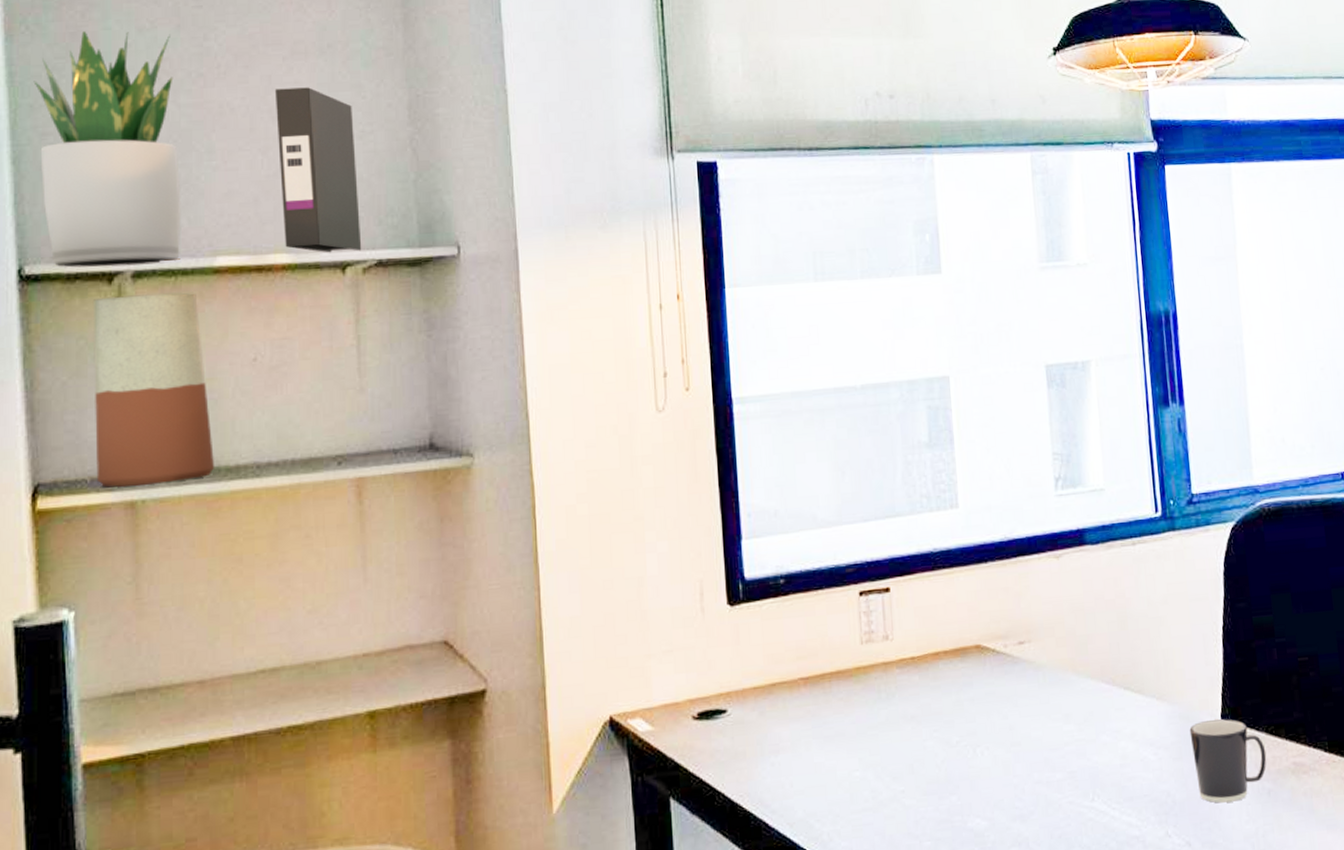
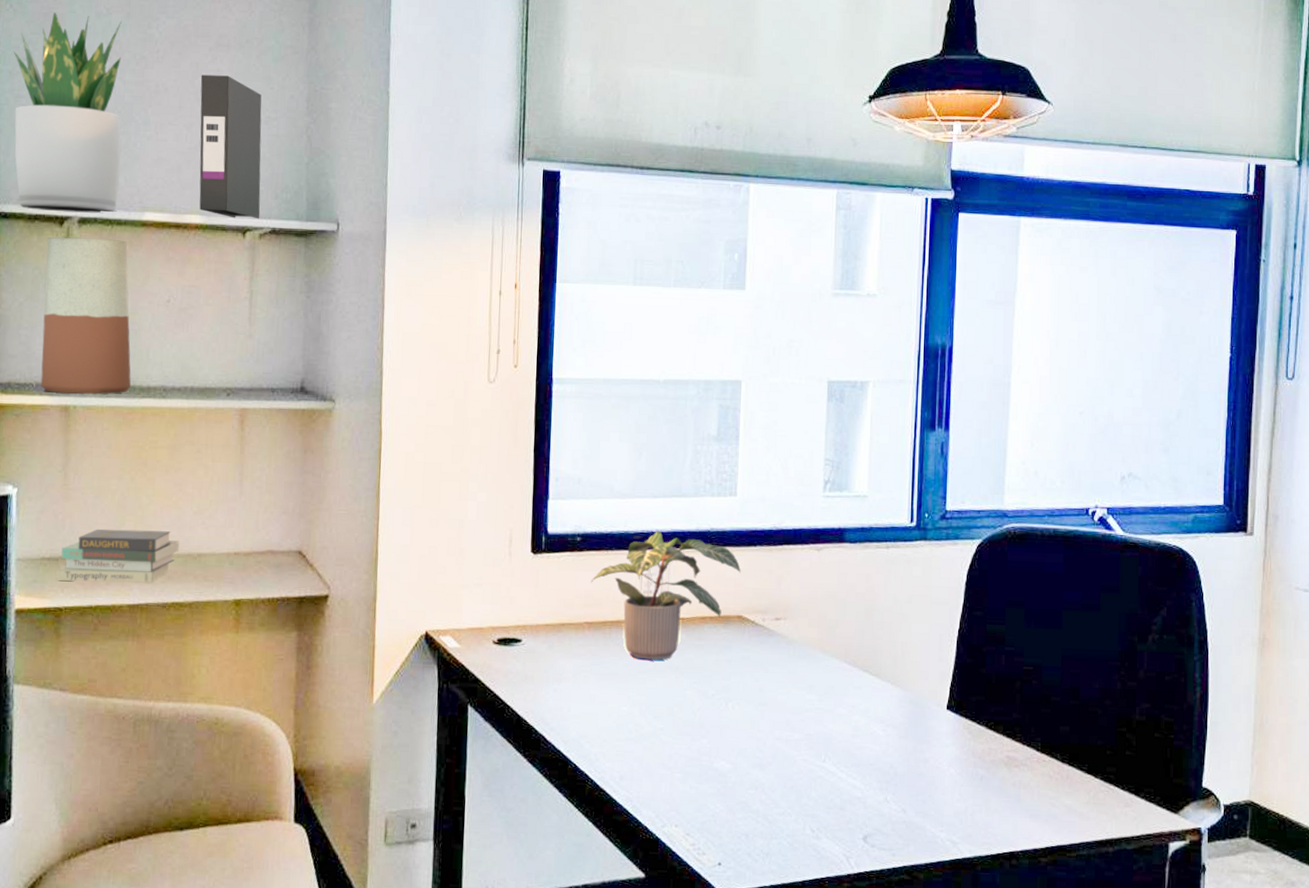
books: none [133,639,292,721] -> present [55,528,179,583]
potted plant: none [801,559,973,713] -> present [591,531,741,660]
mug: present [1189,719,1267,803] -> none [917,708,984,782]

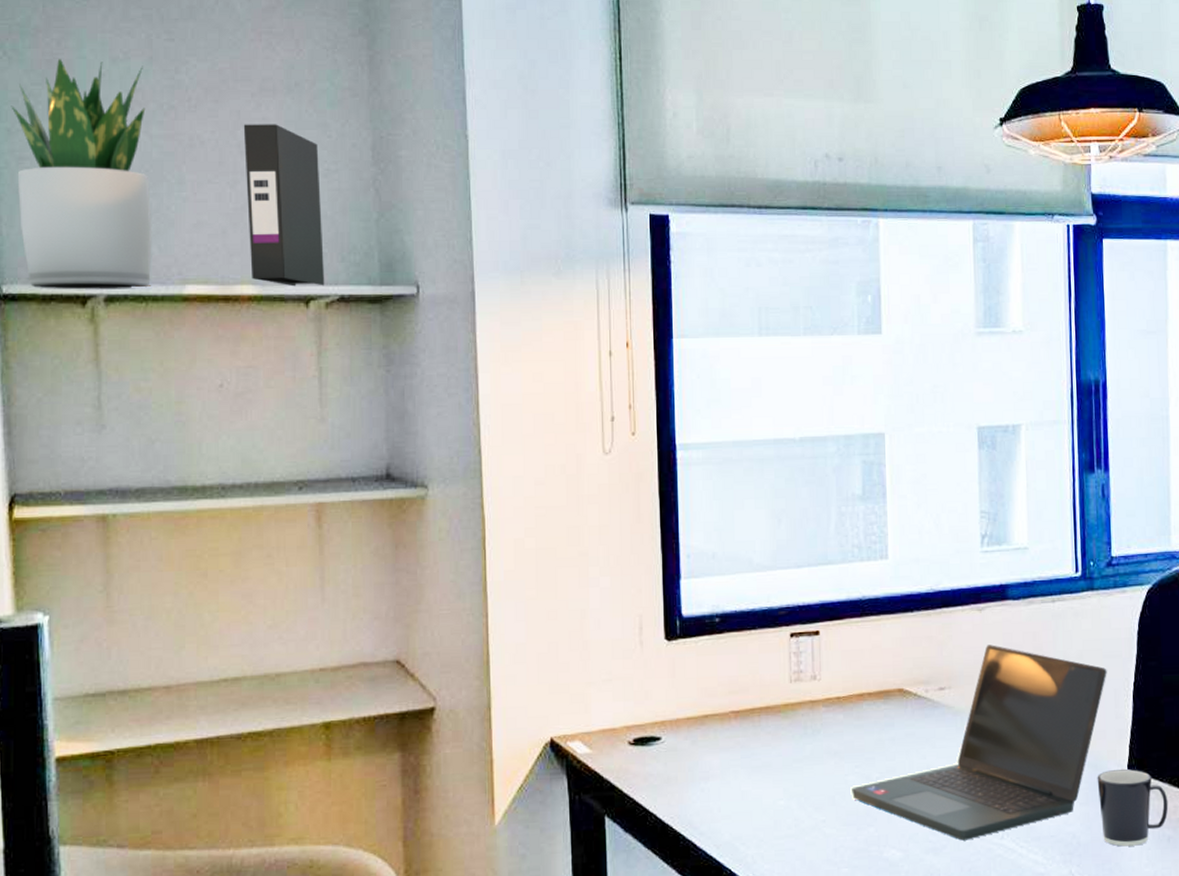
vase: present [40,237,132,394] -> none [67,318,183,501]
books: present [55,528,179,583] -> none [103,651,253,720]
potted plant: present [591,531,741,660] -> none [734,604,898,747]
laptop: none [689,582,934,760] -> present [852,645,1107,841]
mug: none [917,708,984,782] -> present [1097,769,1169,847]

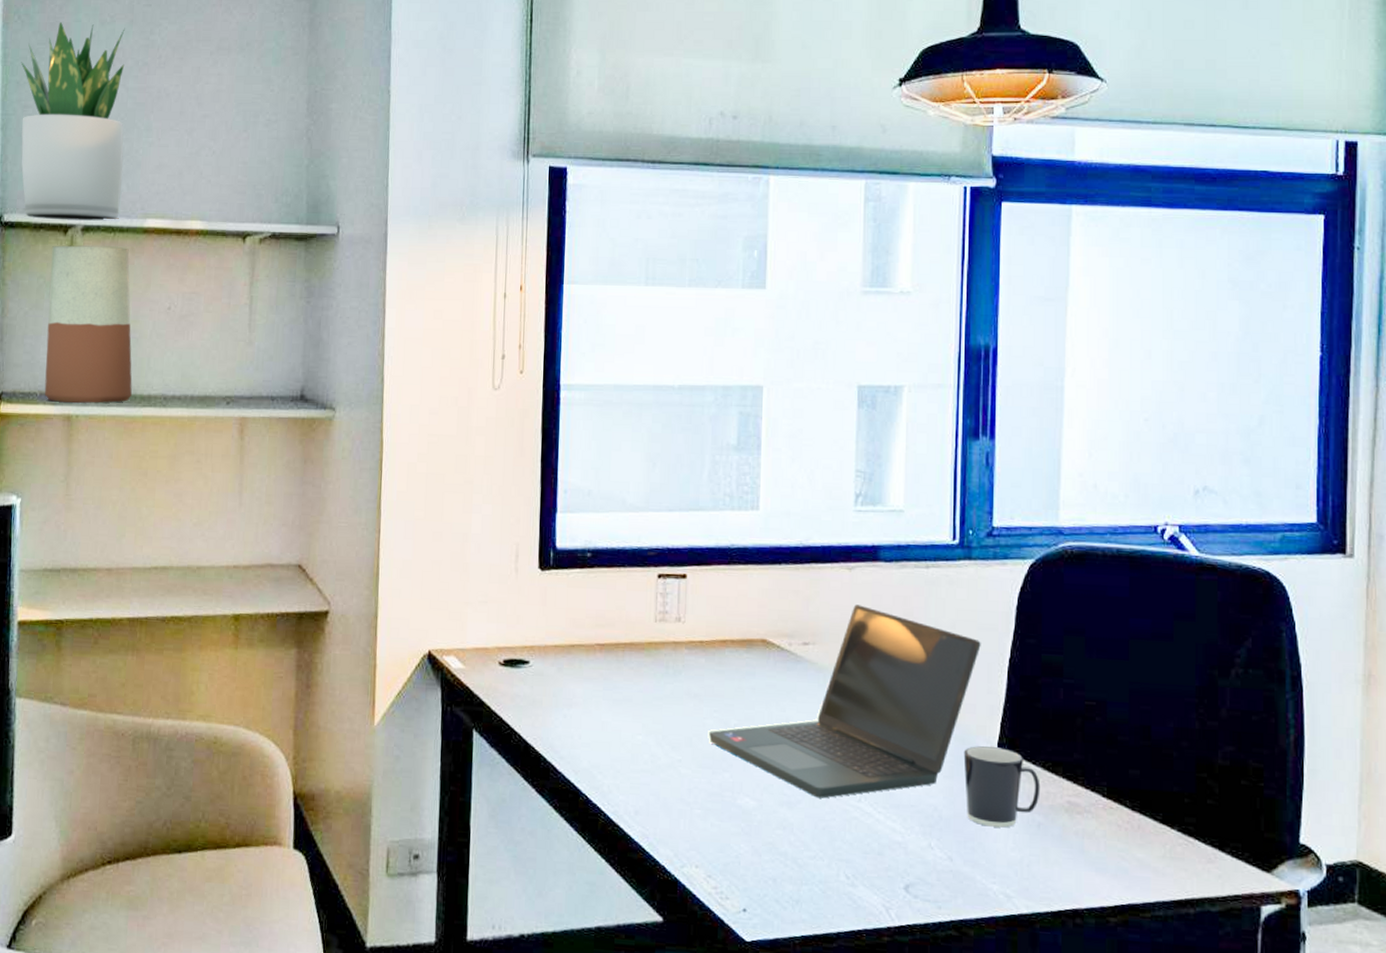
vase: none [67,318,183,501] -> present [44,245,133,403]
binder: present [243,124,325,287] -> none [200,79,262,224]

